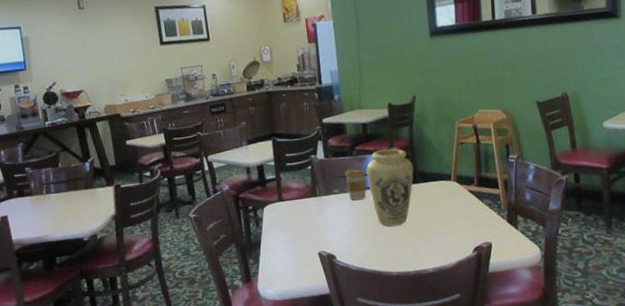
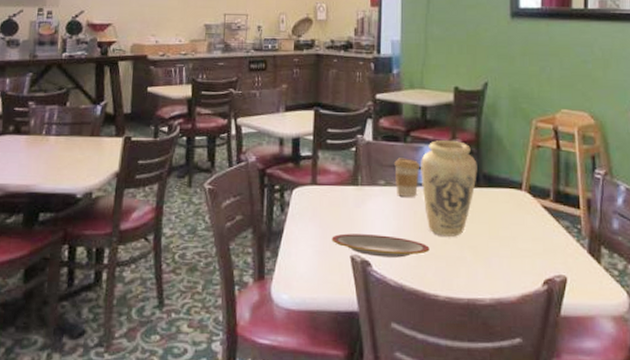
plate: none [301,232,381,250] -> present [332,233,430,258]

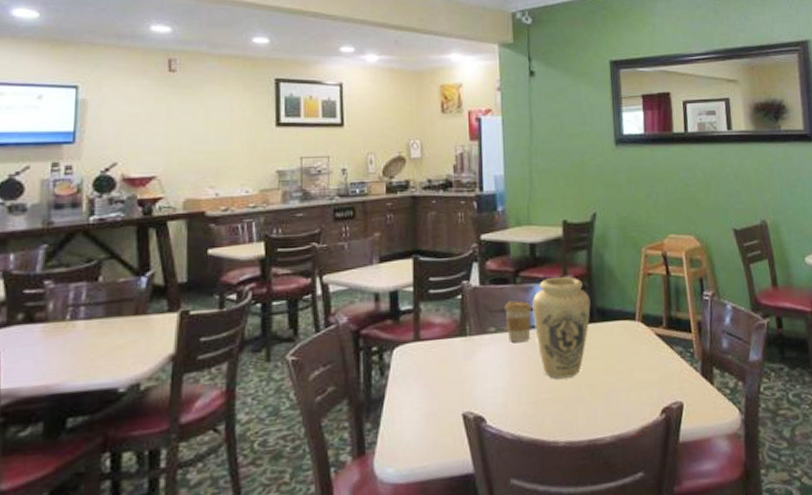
plate: present [332,233,430,258] -> none [440,386,546,411]

